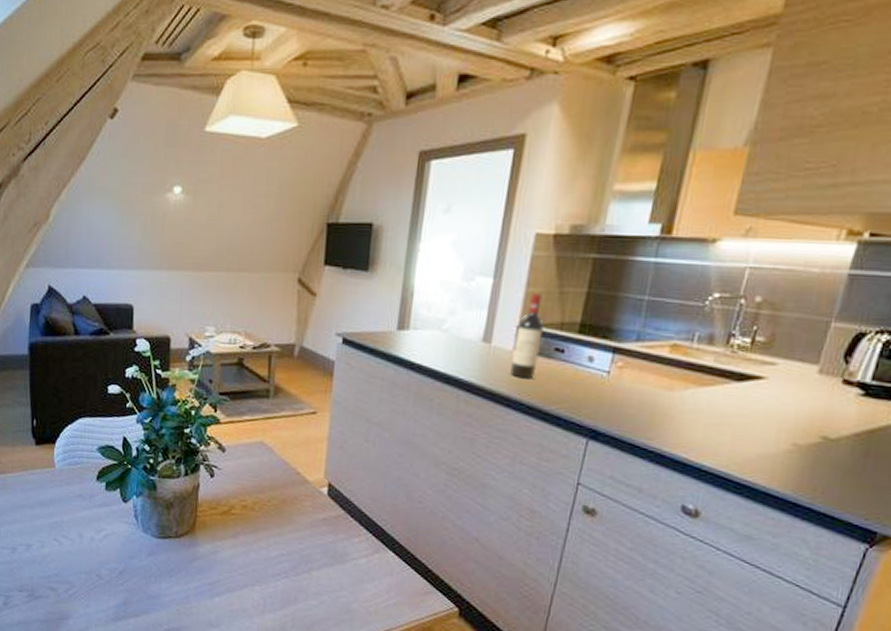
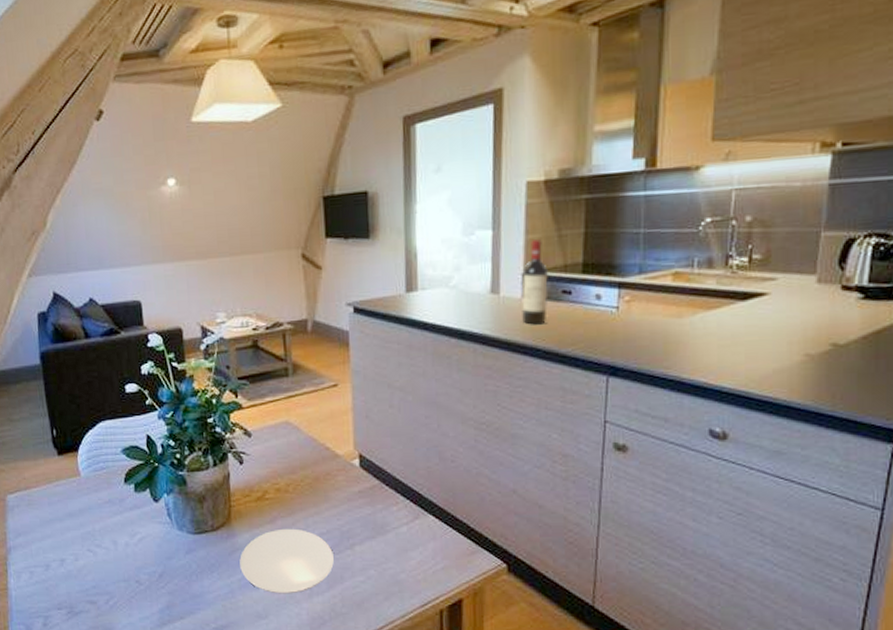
plate: none [198,544,290,608] -> present [239,528,334,594]

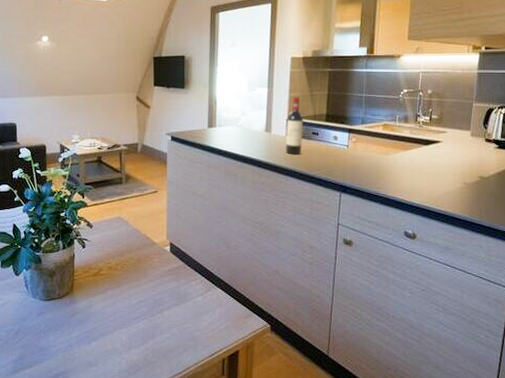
plate: present [239,528,334,594] -> none [78,297,148,347]

